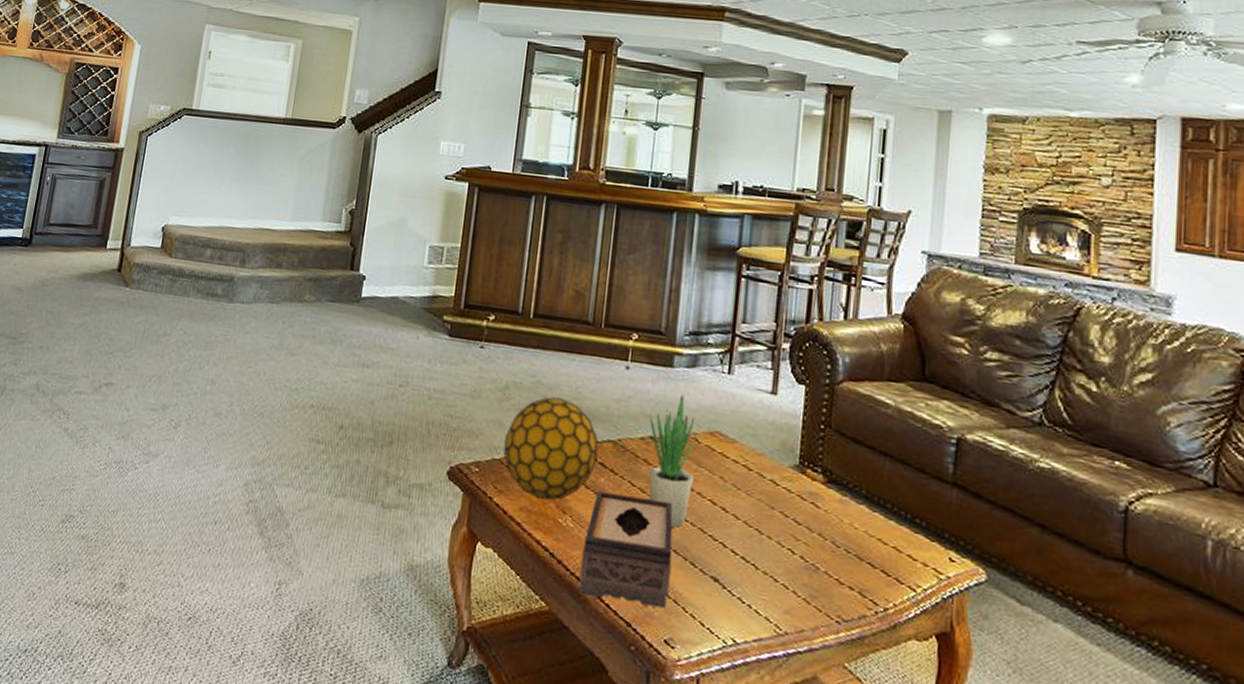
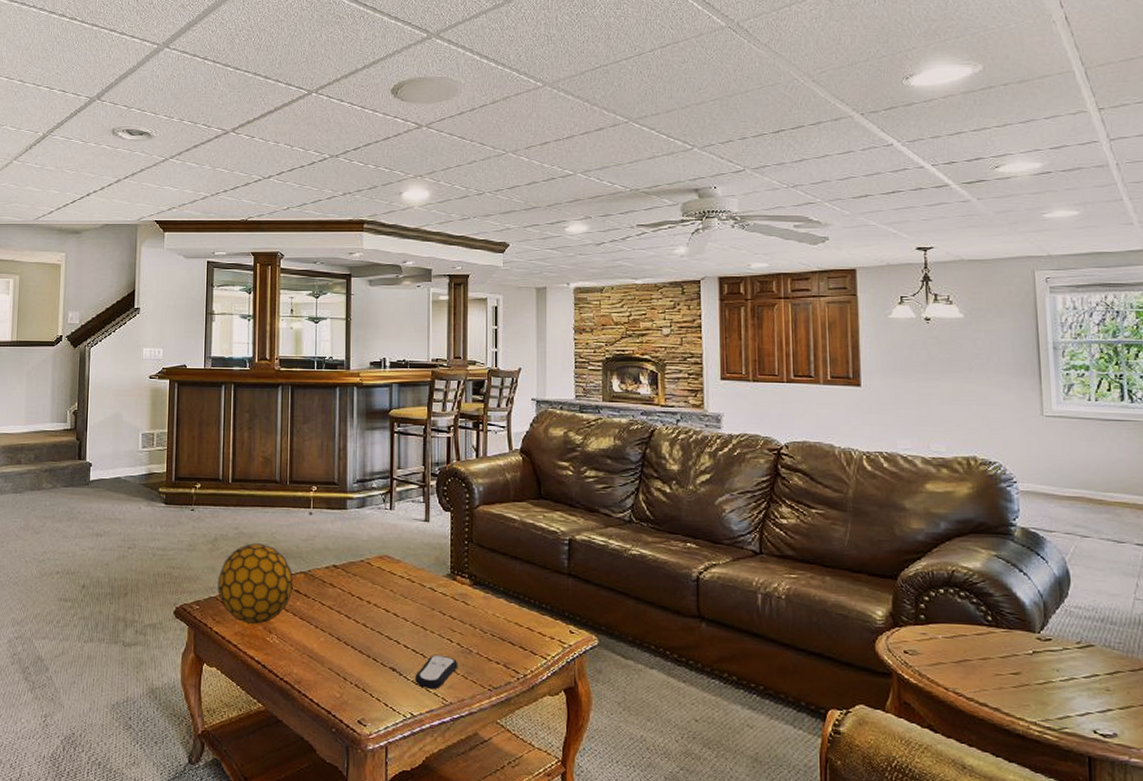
tissue box: present [579,491,673,609] -> none [287,612,358,697]
potted plant: present [649,394,697,528] -> none [331,530,370,633]
remote control: none [742,567,800,612] -> present [415,654,458,689]

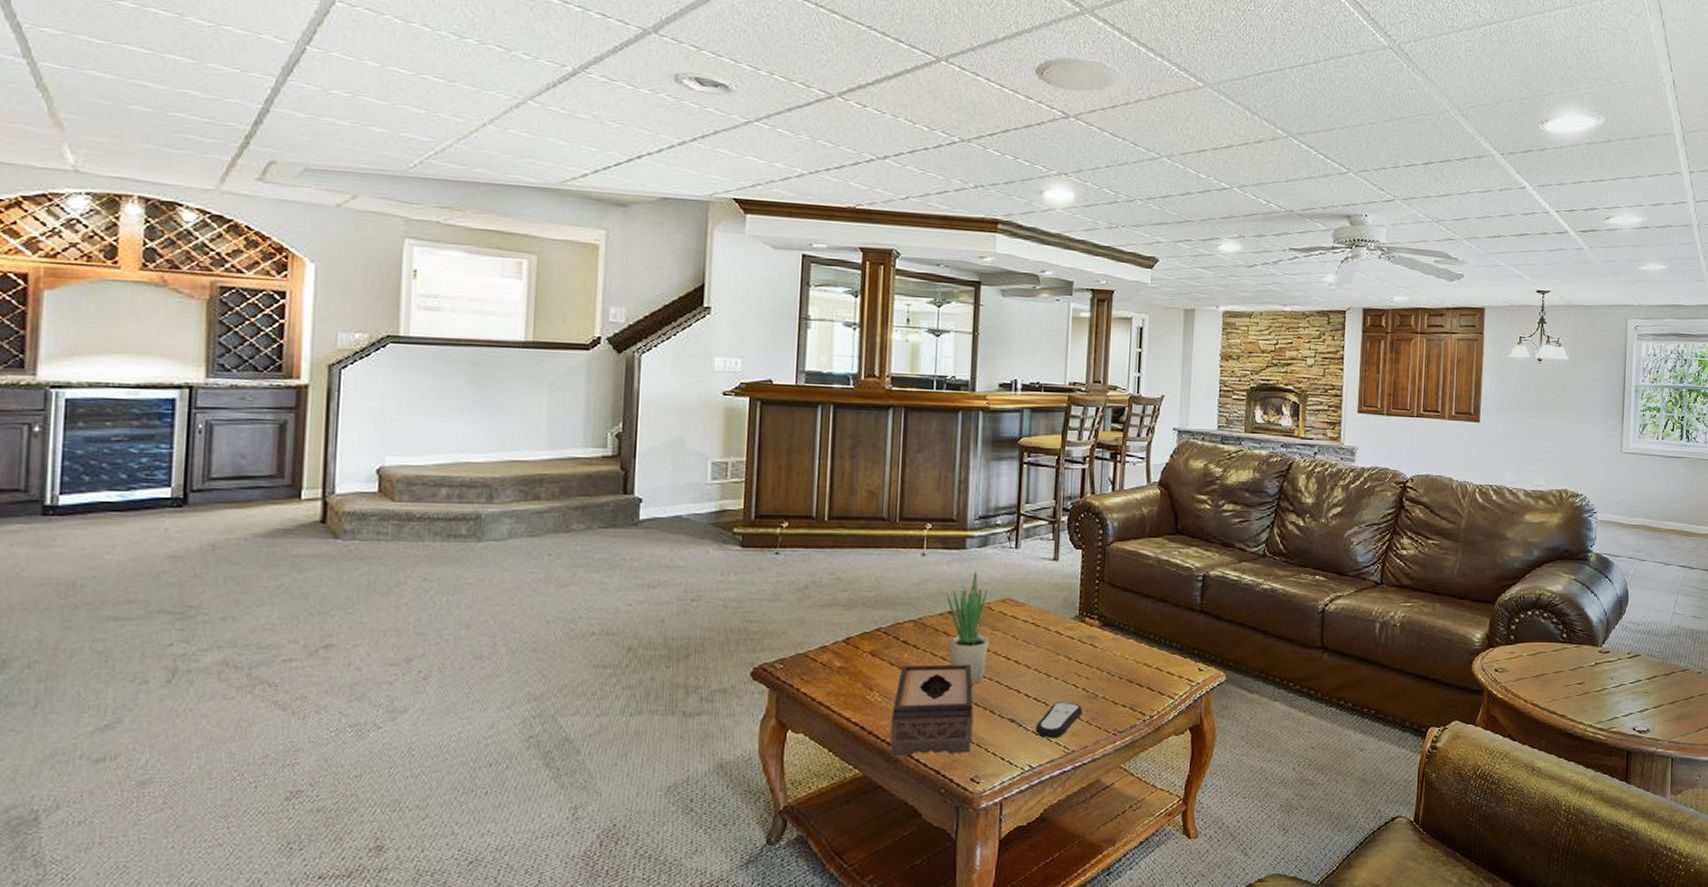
decorative ball: present [218,543,293,624] -> none [807,590,900,681]
tissue box: none [287,612,358,697] -> present [890,664,974,757]
potted plant: none [331,530,370,633] -> present [946,571,991,684]

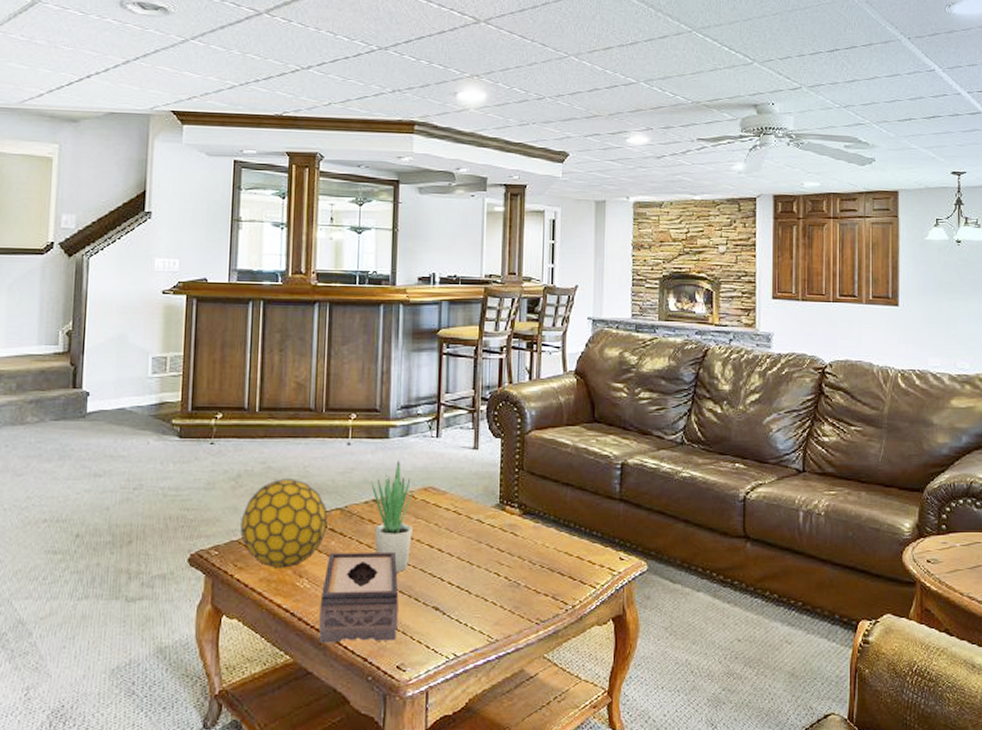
decorative ball: none [807,590,900,681] -> present [240,479,328,568]
remote control: present [1036,701,1083,738] -> none [459,590,505,626]

